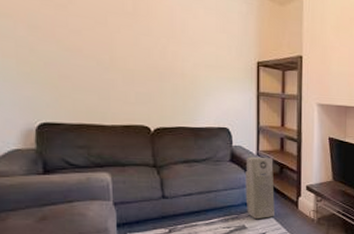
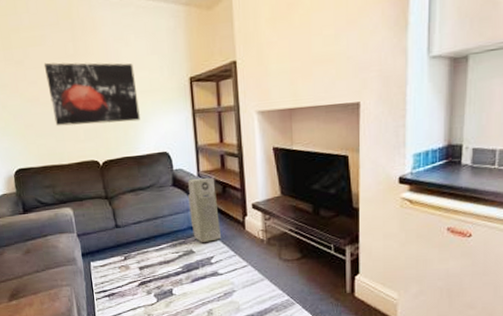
wall art: none [93,13,202,93] -> present [43,62,140,126]

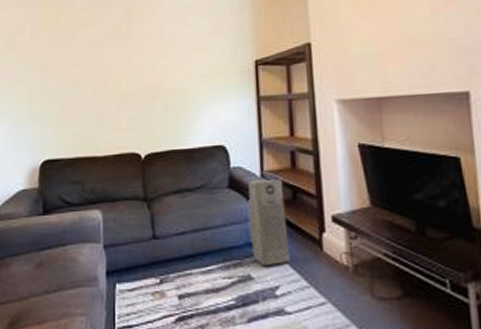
wall art: present [43,62,140,126] -> none [91,43,194,112]

